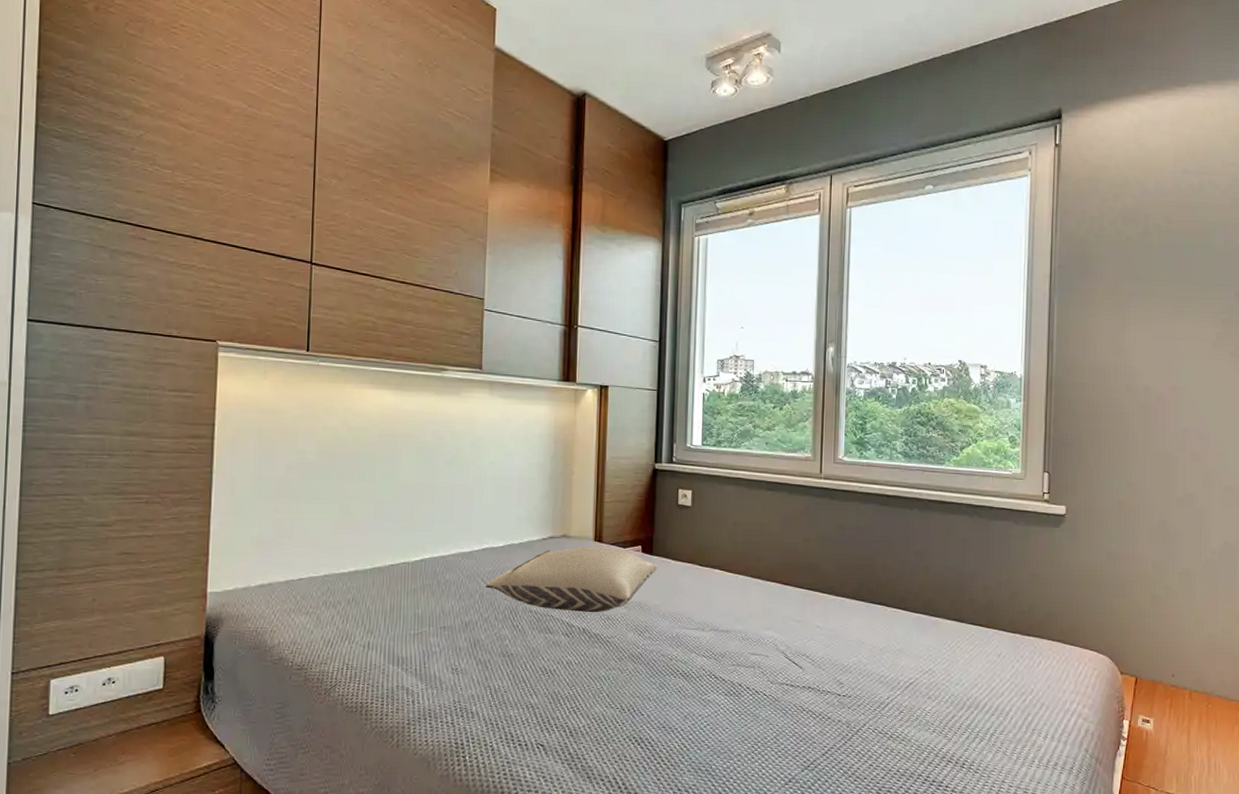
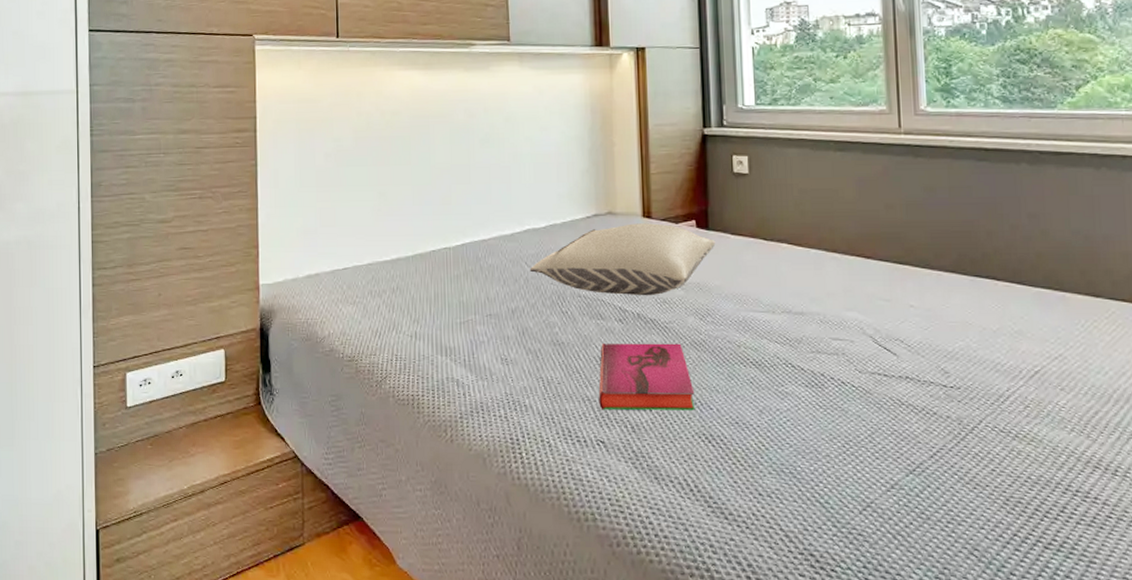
hardback book: none [541,655,629,717] -> present [598,343,695,411]

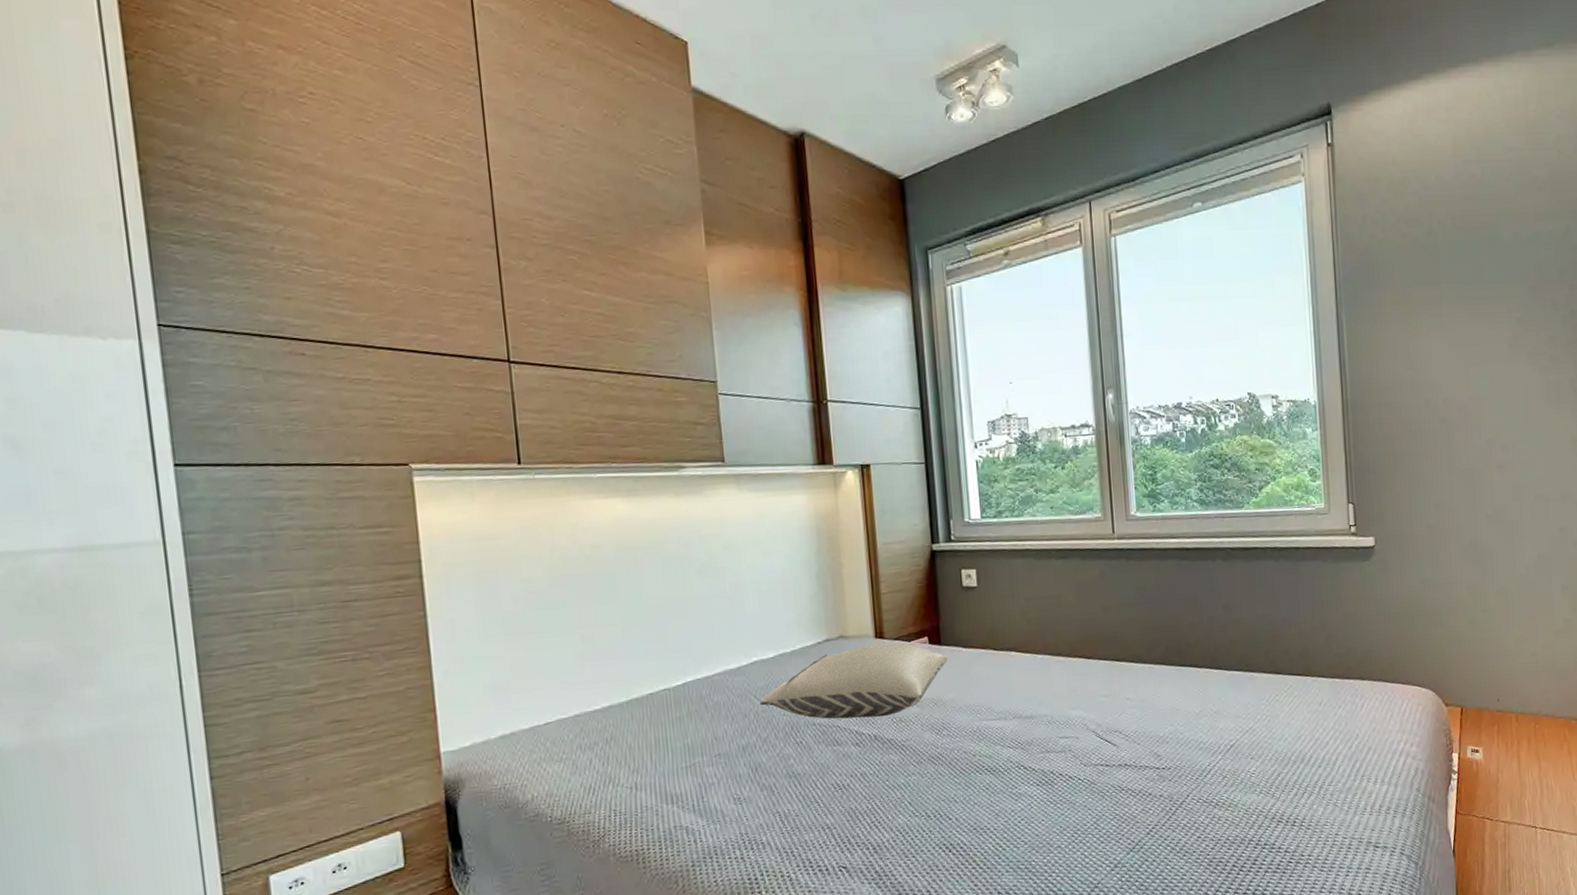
hardback book: present [598,343,695,411] -> none [838,759,935,836]

